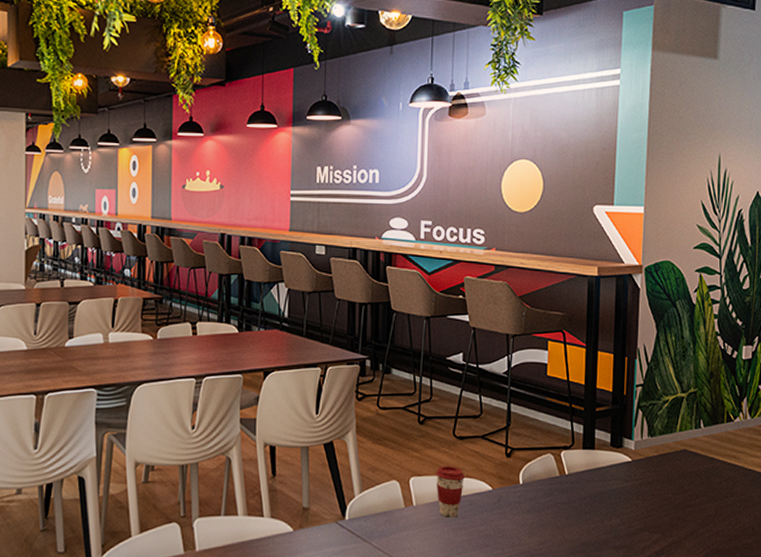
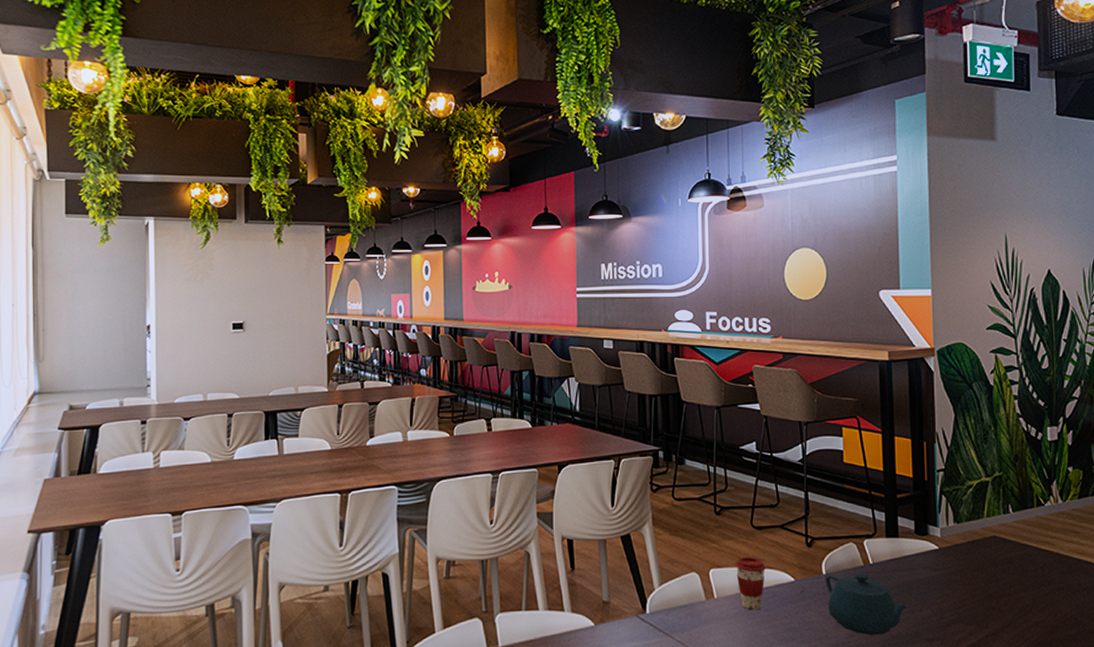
teapot: none [521,482,599,542] -> present [825,572,909,635]

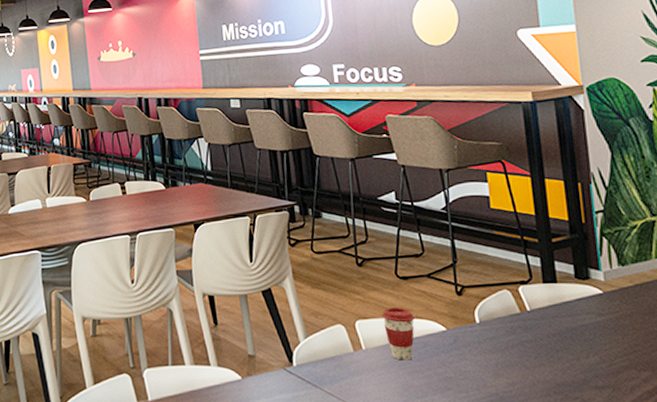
teapot: present [825,572,909,635] -> none [479,320,574,383]

